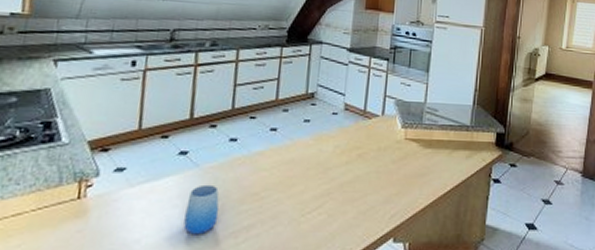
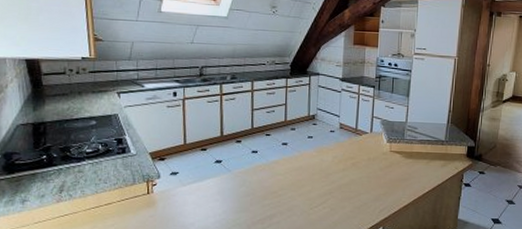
cup: present [183,184,220,235] -> none [224,185,249,221]

